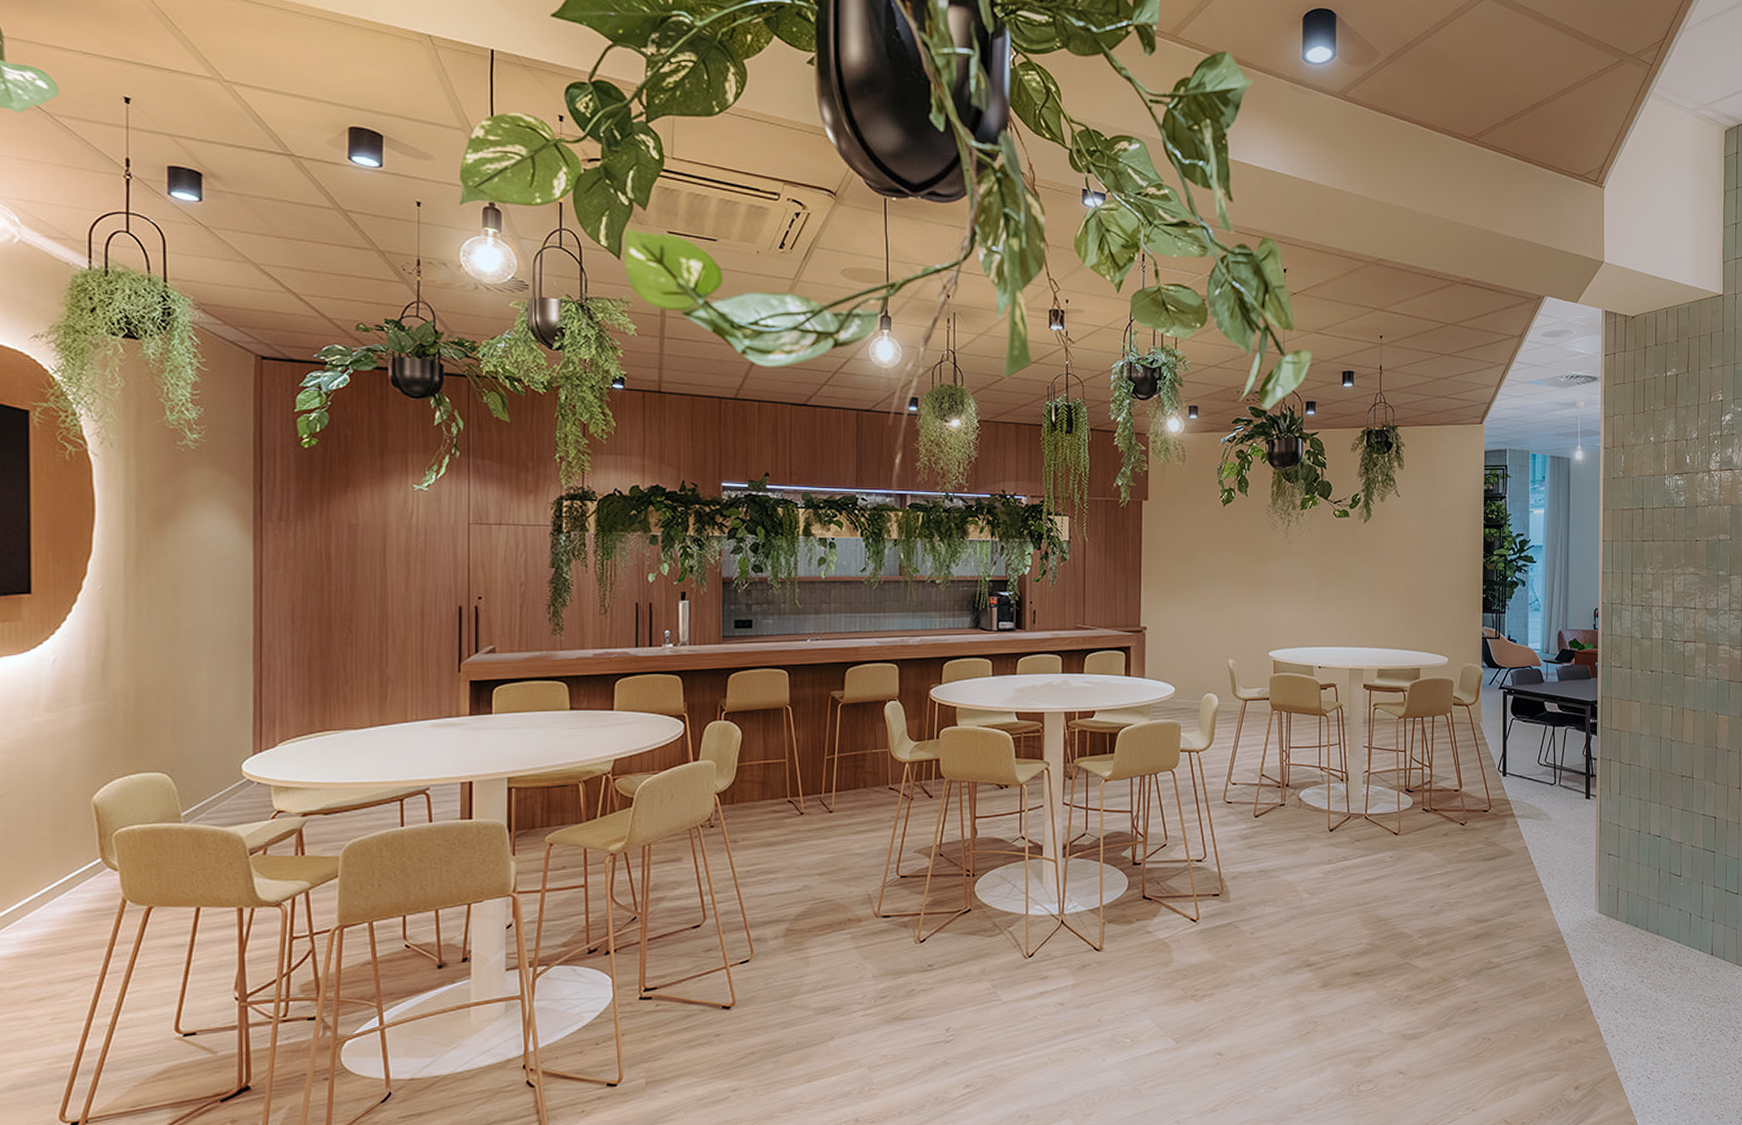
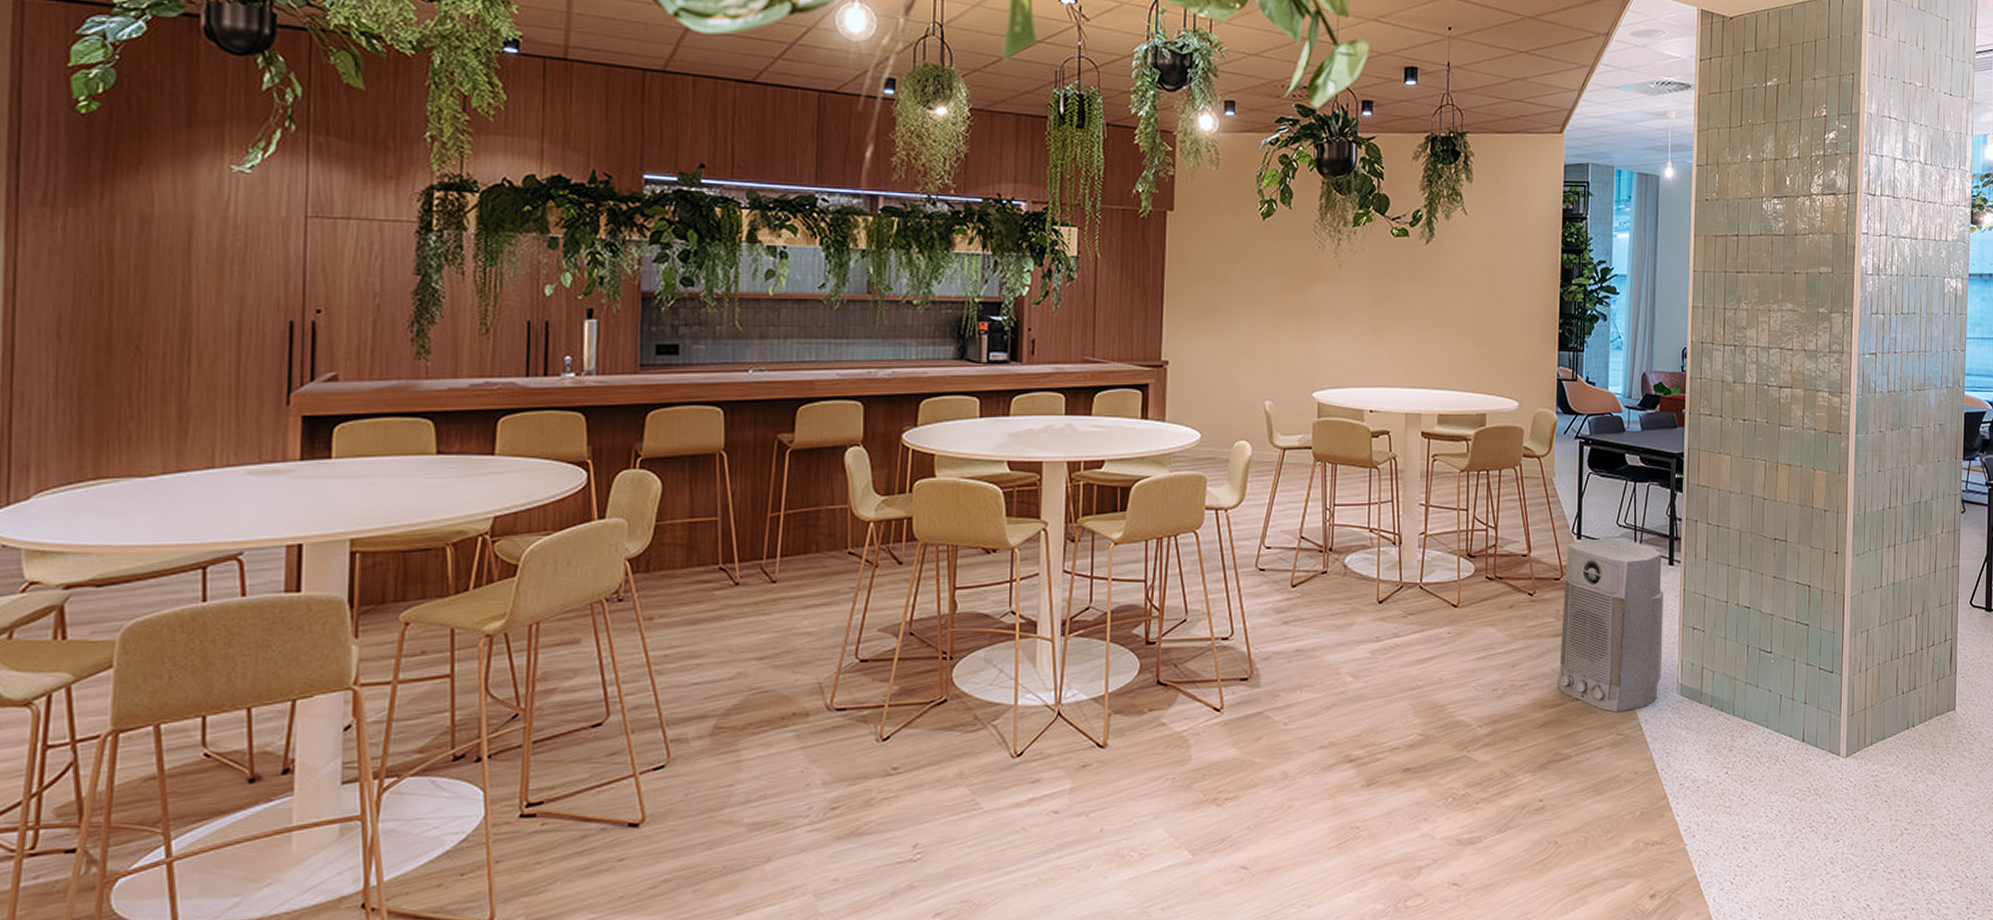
air purifier: none [1488,775,1582,927] -> present [1557,538,1664,713]

